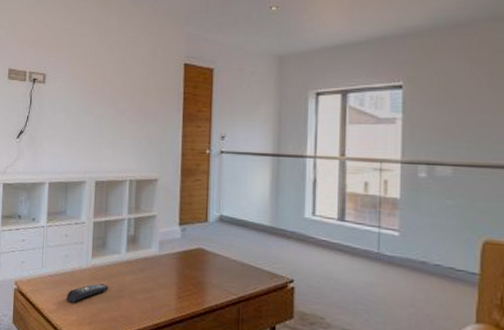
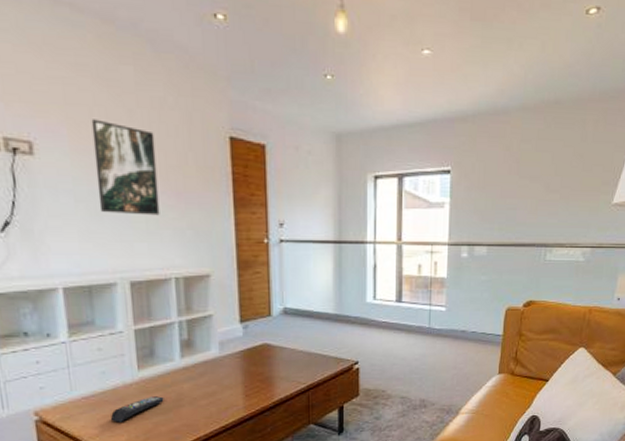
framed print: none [82,56,127,128] -> present [91,119,160,216]

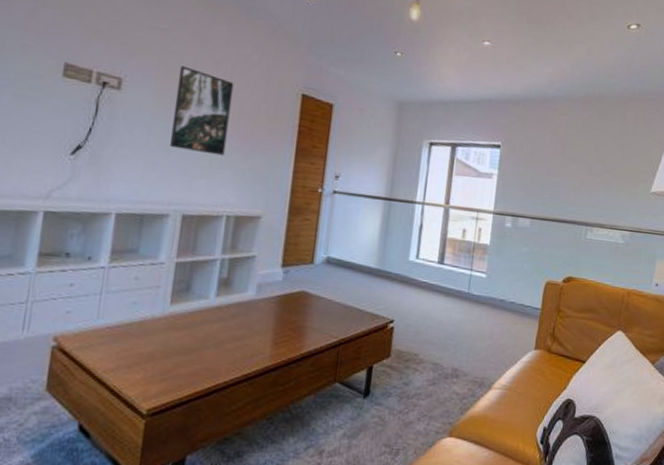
remote control: present [111,396,164,423] -> none [131,334,190,358]

